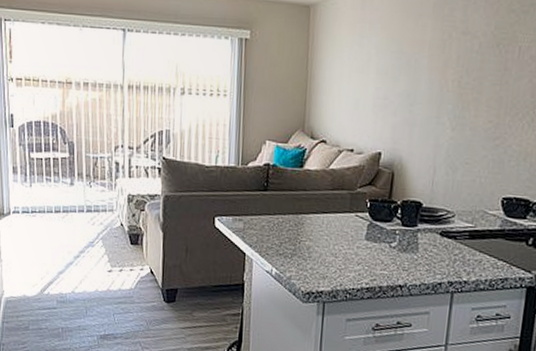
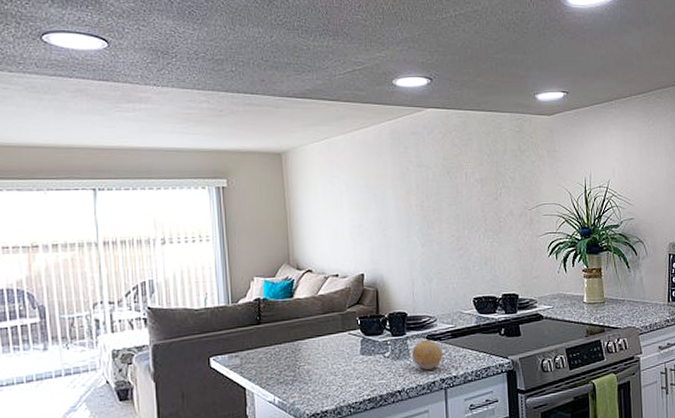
fruit: none [421,236,456,270] -> present [412,340,443,371]

